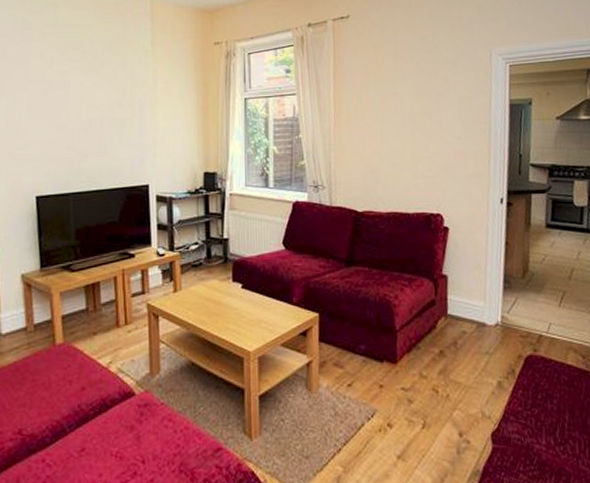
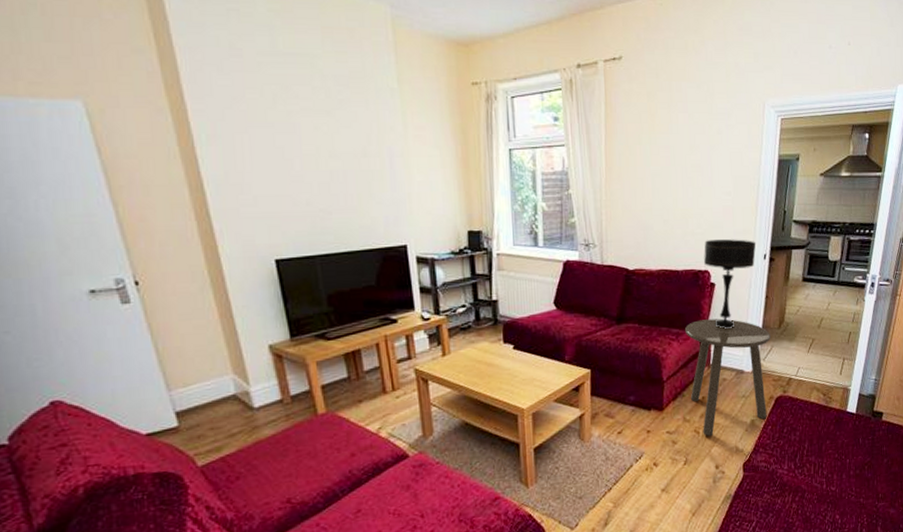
side table: none [418,265,517,396] -> present [685,319,771,436]
table lamp: none [435,182,492,276] -> present [704,239,757,329]

